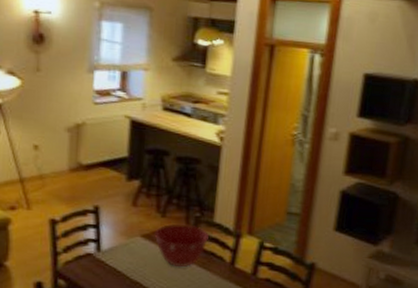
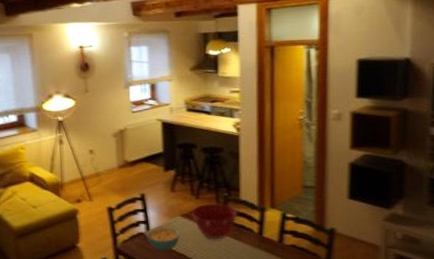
cereal bowl: none [96,246,138,278] -> present [146,226,180,252]

